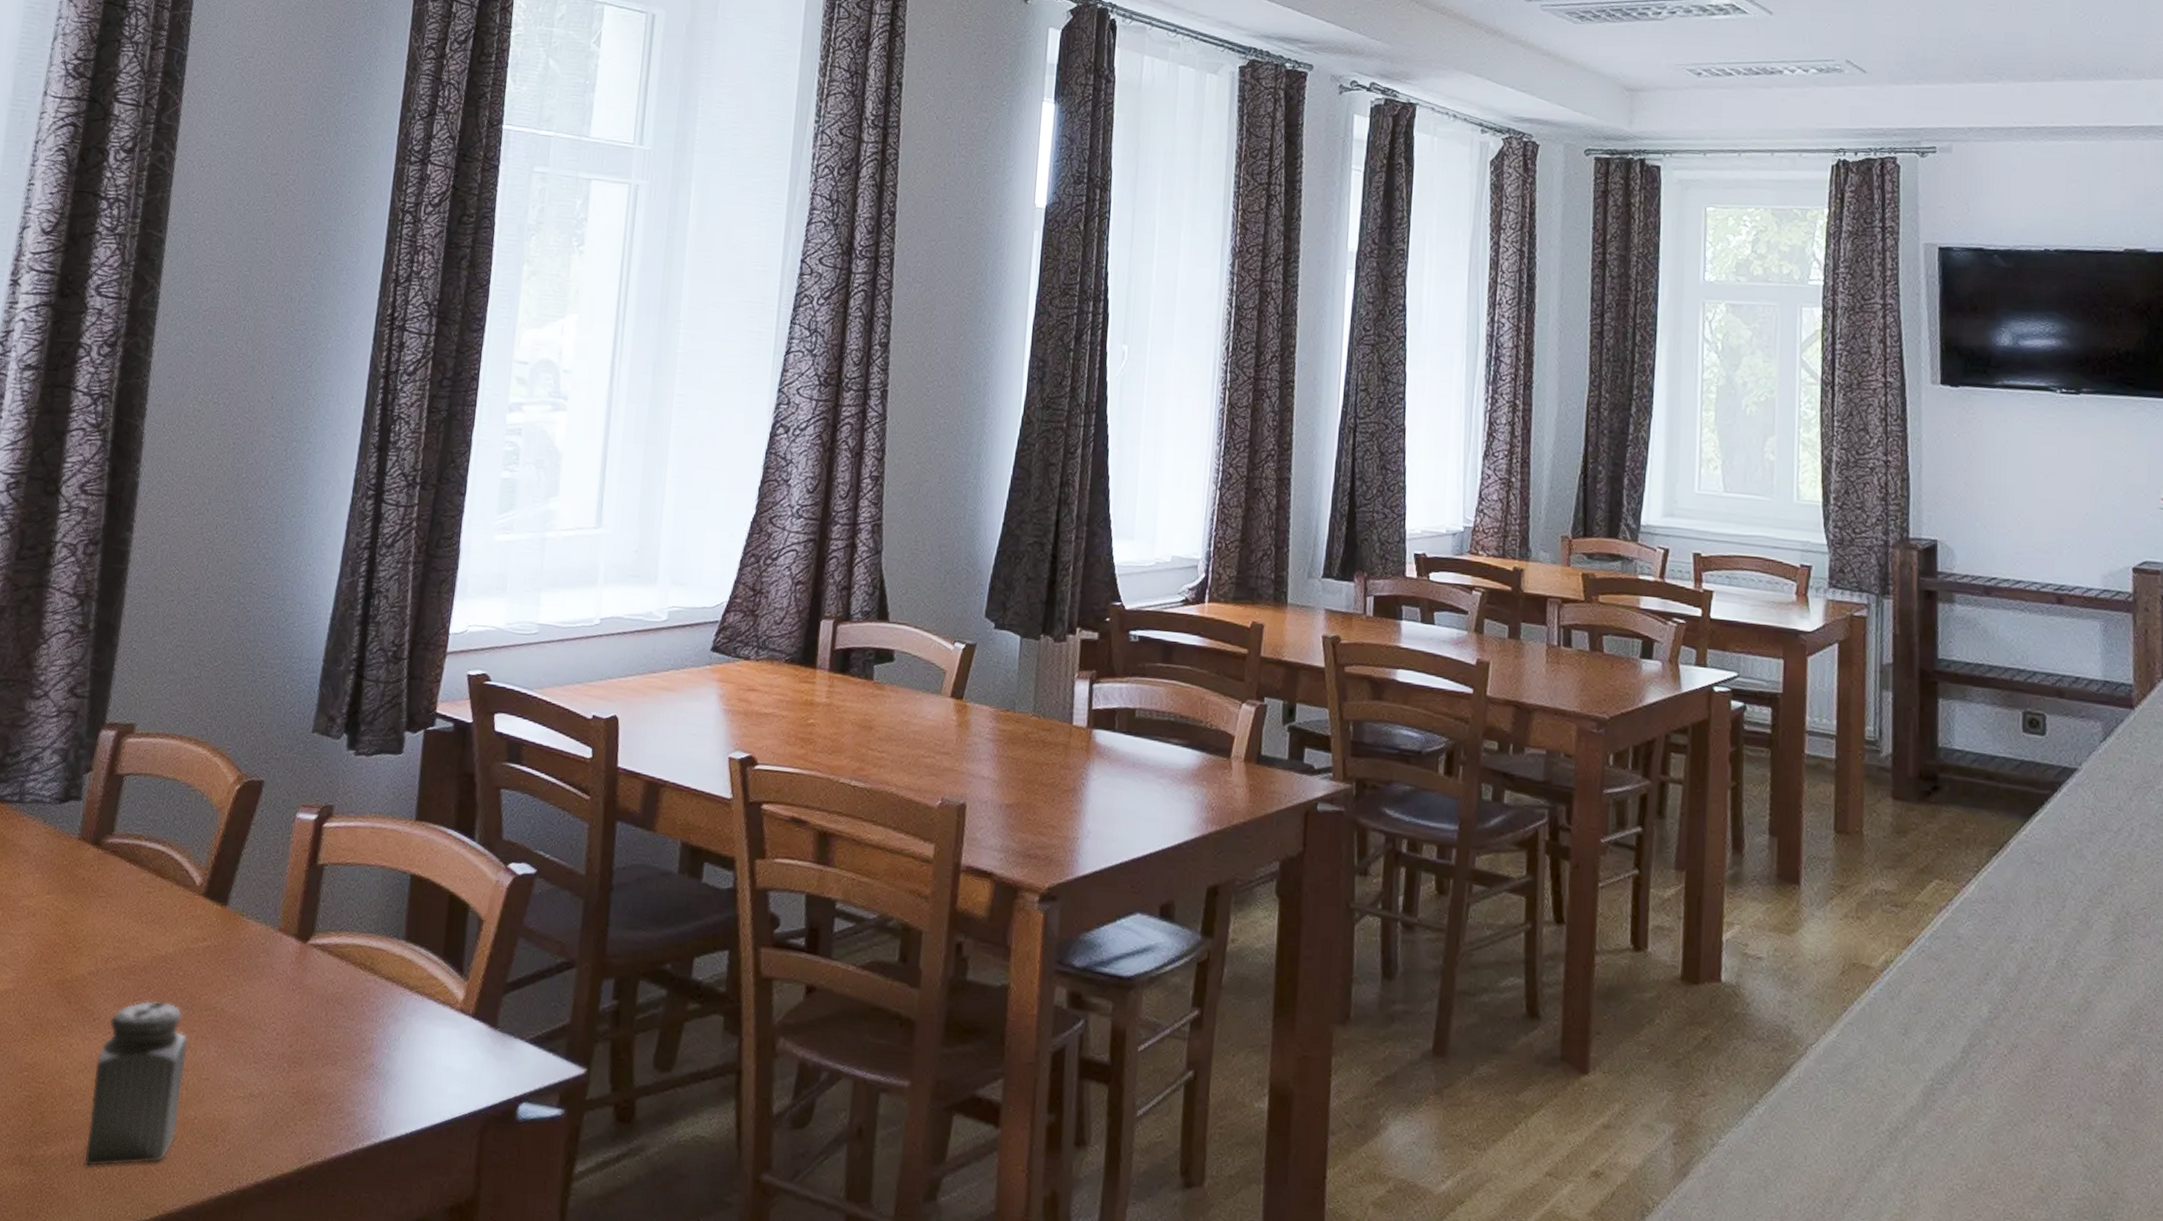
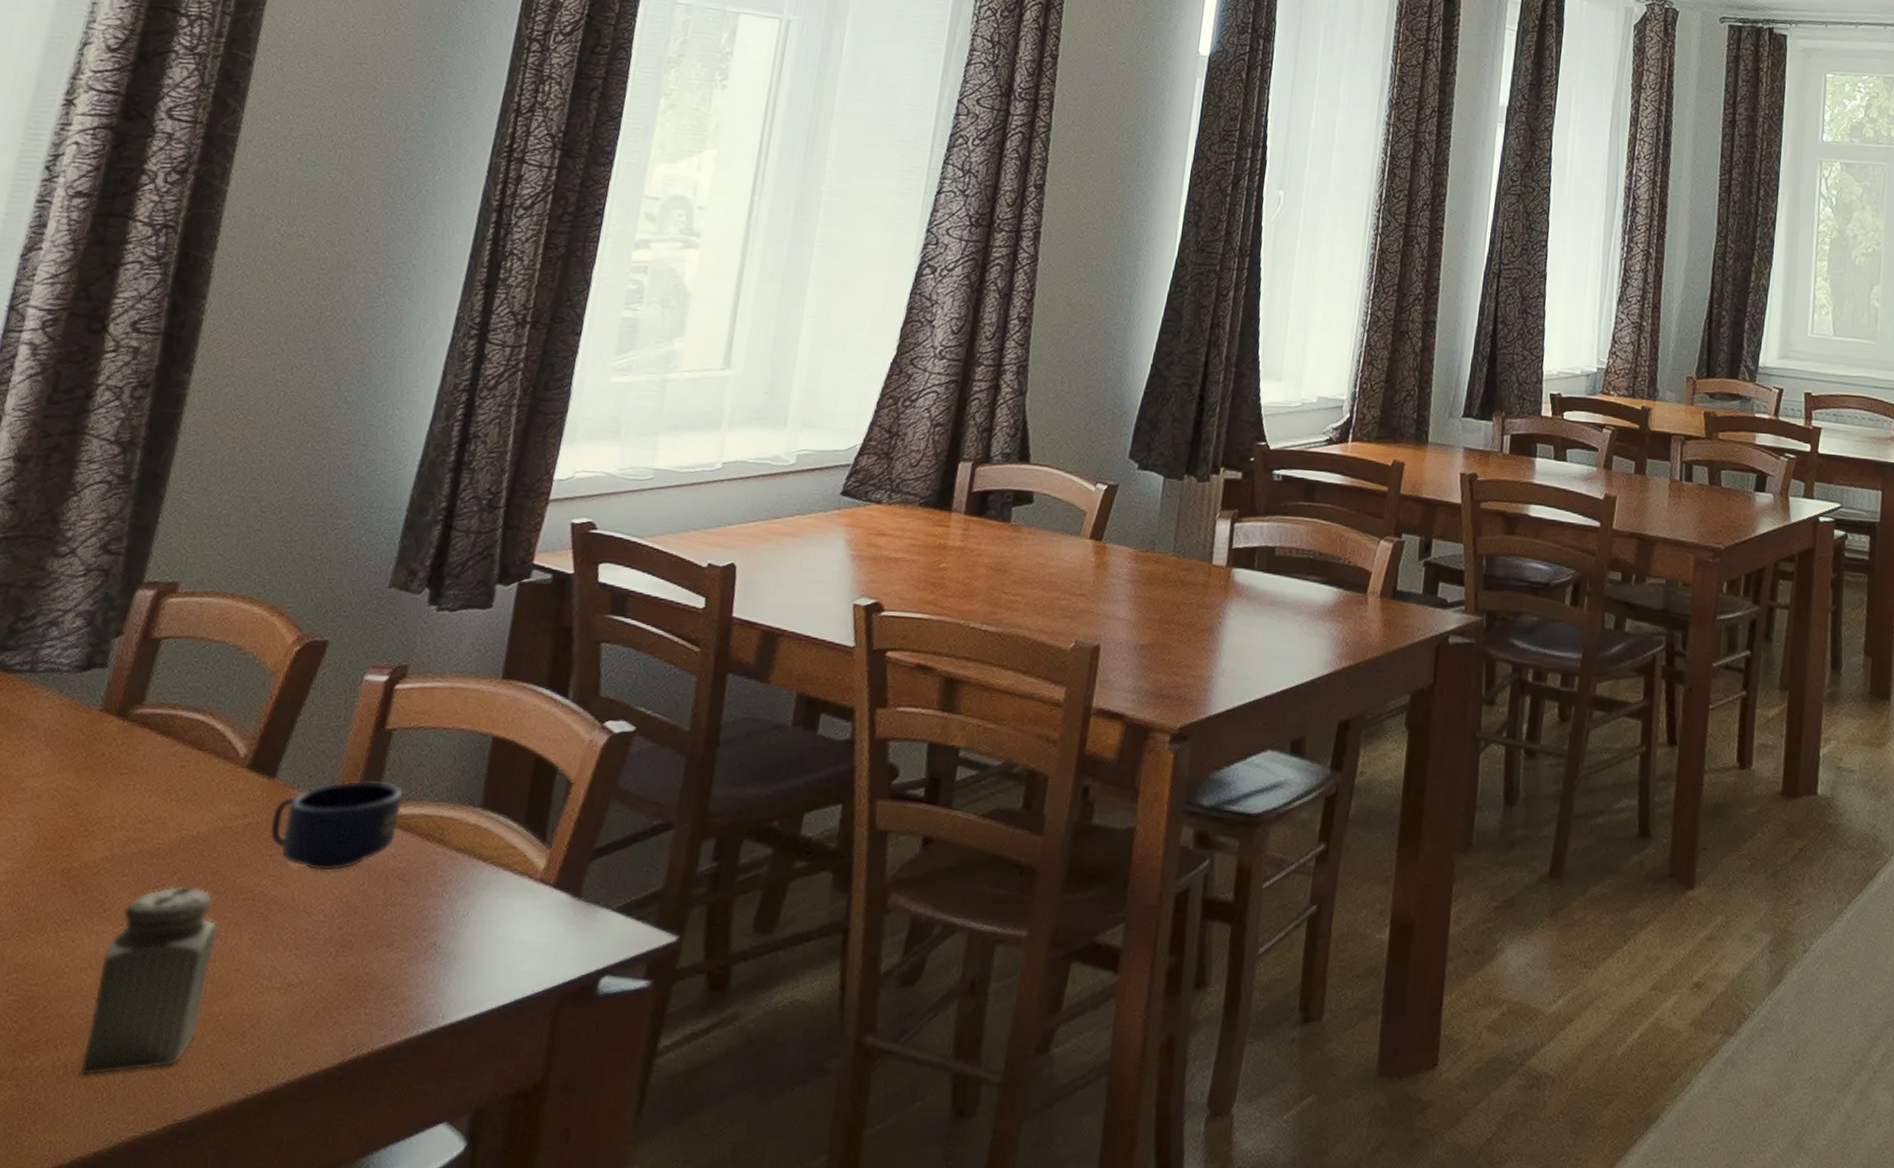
mug: none [225,910,337,993] -> present [269,780,404,872]

